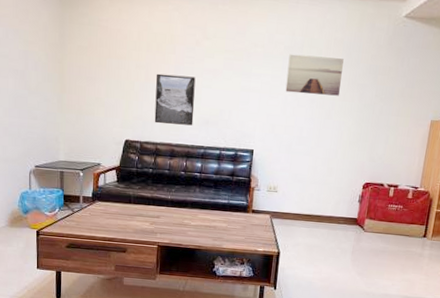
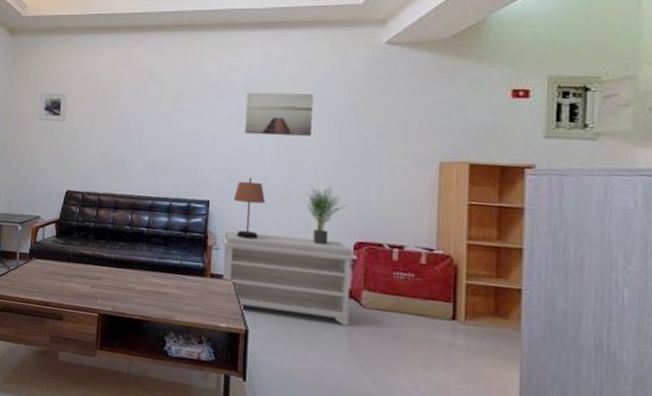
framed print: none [94,43,123,73] -> present [38,92,68,122]
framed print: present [154,73,196,126] -> none [97,119,142,174]
bench: none [262,175,365,245] -> present [221,231,358,326]
table lamp: none [274,130,299,182] -> present [234,177,265,240]
potted plant: none [330,137,360,186] -> present [305,185,346,246]

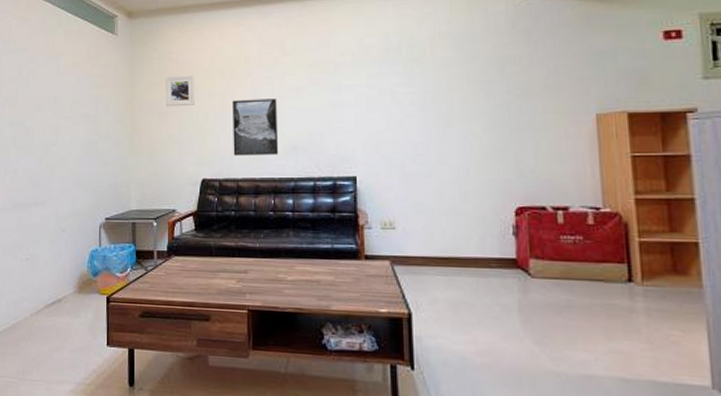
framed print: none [97,119,142,174] -> present [232,98,279,156]
bench: present [221,231,358,326] -> none [373,207,521,299]
table lamp: present [234,177,265,240] -> none [382,148,415,214]
wall art: present [244,92,313,136] -> none [385,54,457,102]
potted plant: present [305,185,346,246] -> none [458,150,502,214]

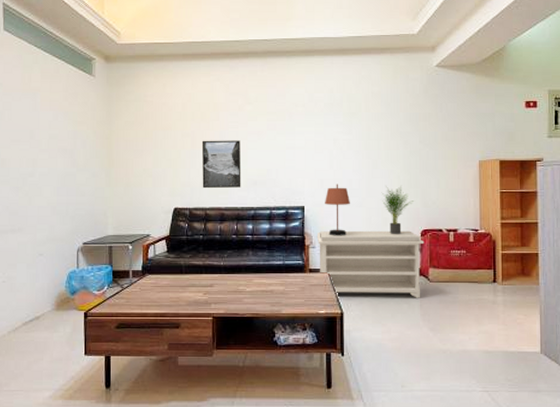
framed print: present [165,74,195,107] -> none [141,116,168,145]
bench: none [373,207,521,299] -> present [316,230,424,298]
table lamp: none [382,148,415,214] -> present [325,183,350,236]
potted plant: none [458,150,502,214] -> present [382,186,413,235]

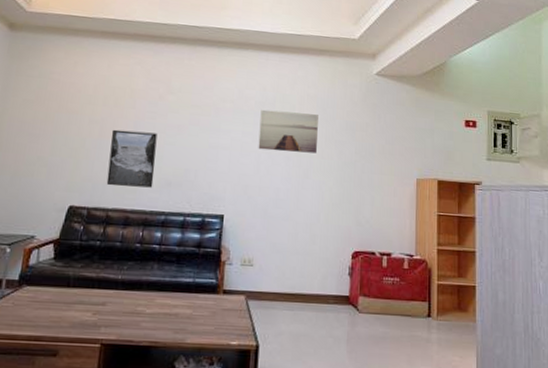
bench: present [316,230,424,298] -> none [235,245,355,332]
table lamp: present [325,183,350,236] -> none [247,192,276,253]
wall art: none [330,110,383,147] -> present [258,109,318,154]
potted plant: present [382,186,413,235] -> none [312,199,345,256]

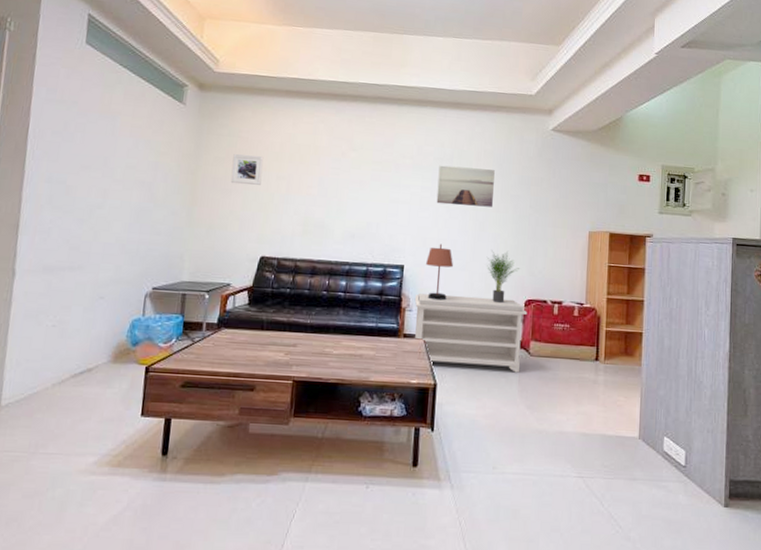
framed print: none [39,96,76,129] -> present [230,154,264,185]
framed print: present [106,129,158,188] -> none [294,185,341,240]
bench: none [235,245,355,332] -> present [414,293,528,373]
table lamp: none [247,192,276,253] -> present [426,243,453,301]
potted plant: none [312,199,345,256] -> present [487,250,519,304]

